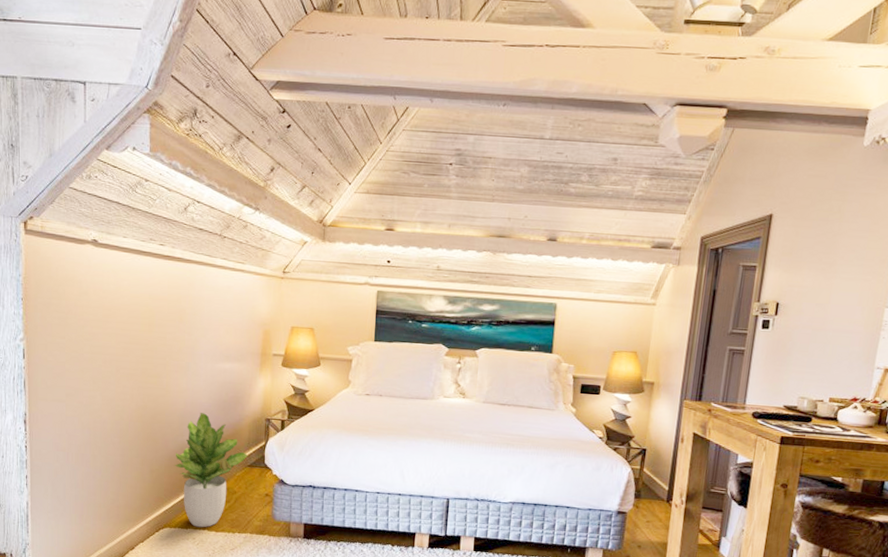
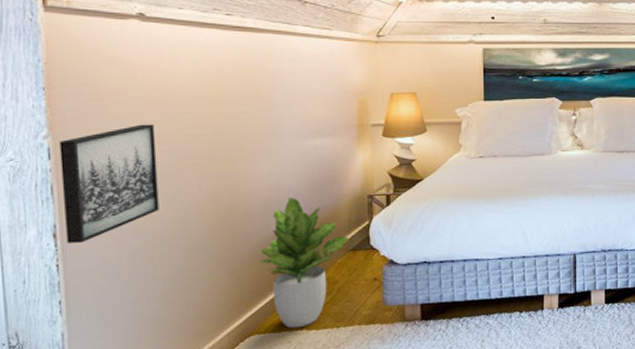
wall art: none [31,335,101,430] -> present [59,124,159,243]

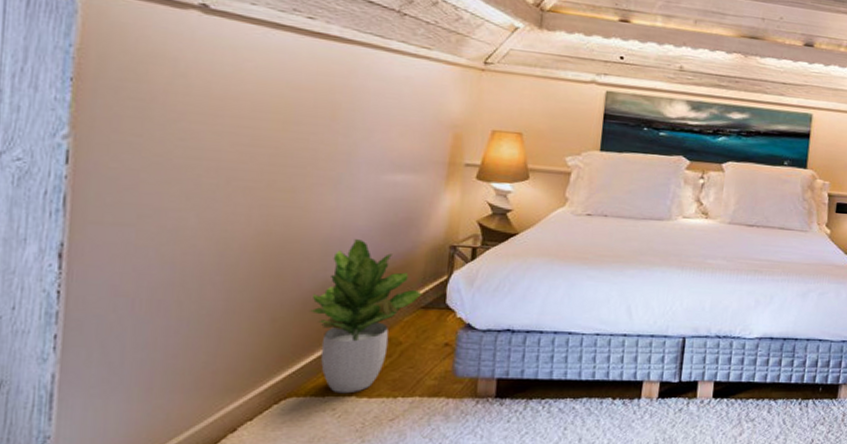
wall art: present [59,124,159,243] -> none [74,134,203,267]

